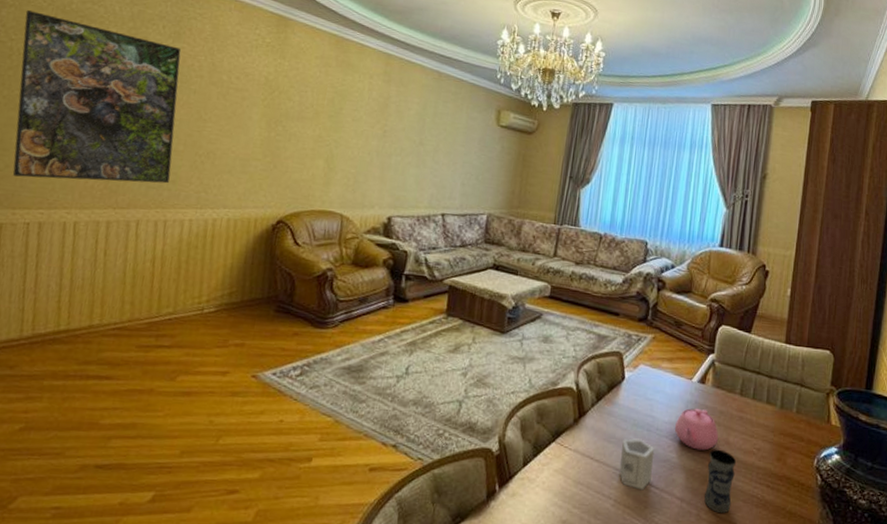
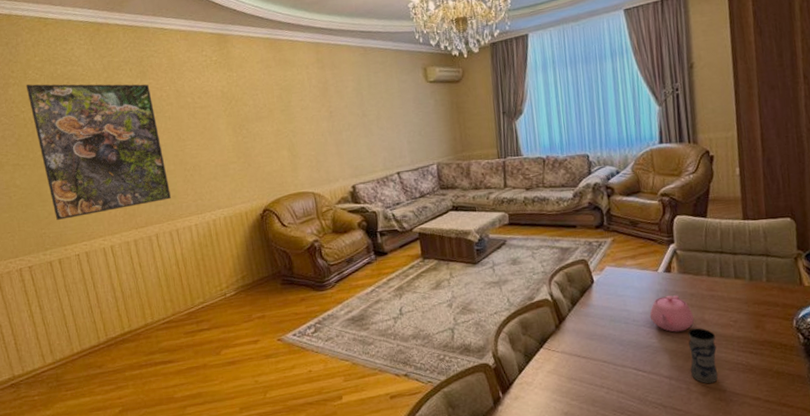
cup: present [619,438,655,491] -> none [604,332,637,376]

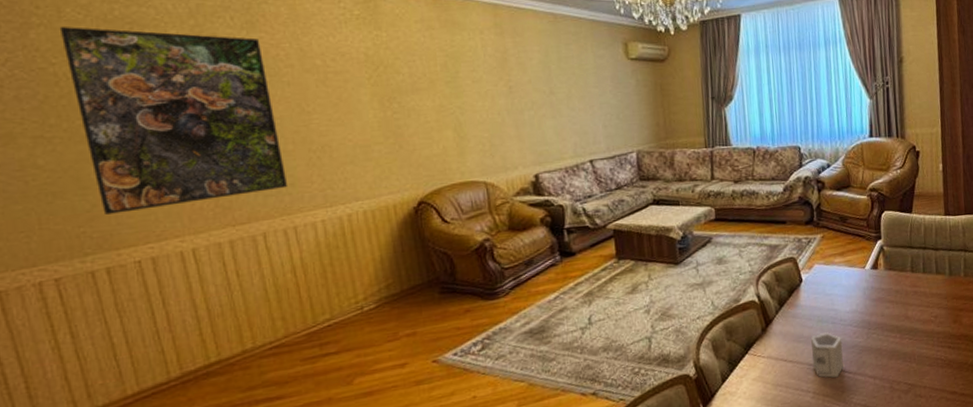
cup: none [604,332,637,376] -> present [811,332,843,378]
teapot: present [649,295,695,332] -> none [856,292,899,331]
jar: present [688,328,719,384] -> none [892,324,919,381]

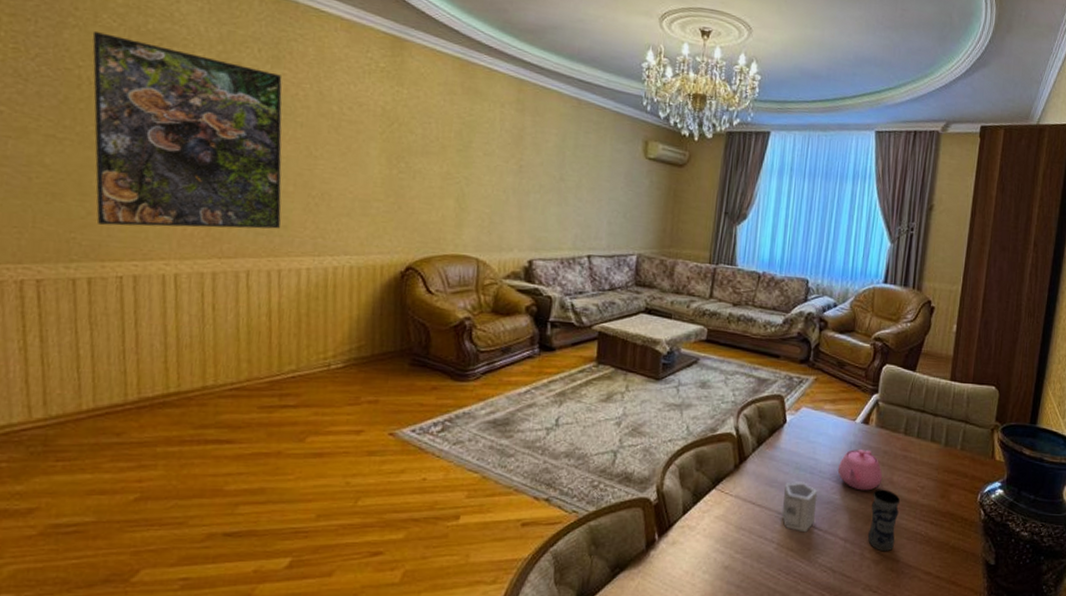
teapot: none [856,292,899,331] -> present [837,449,883,491]
jar: none [892,324,919,381] -> present [867,489,901,552]

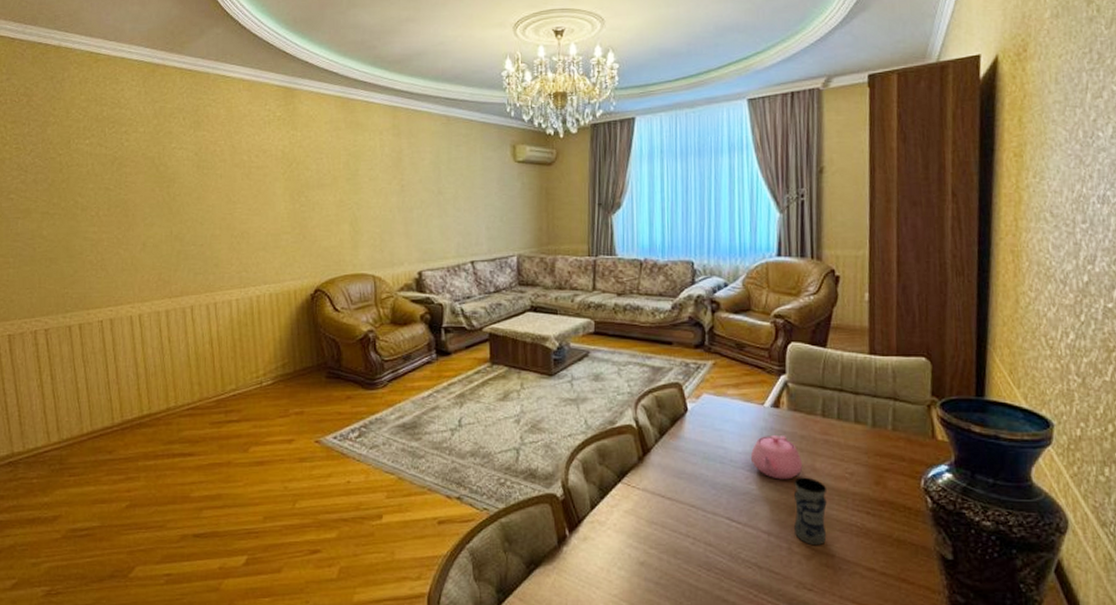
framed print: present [92,32,282,229] -> none [66,125,213,279]
cup: present [781,481,818,533] -> none [694,472,732,526]

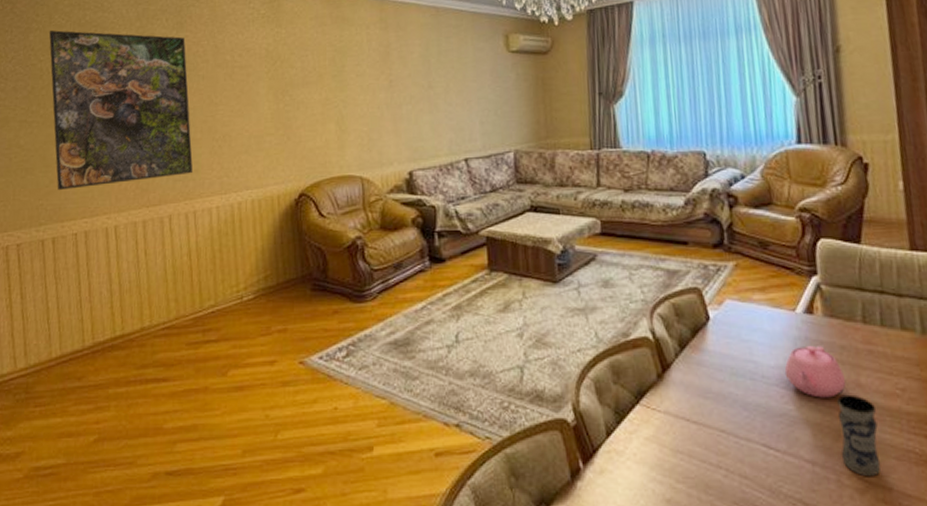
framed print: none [66,125,213,279] -> present [49,30,193,190]

